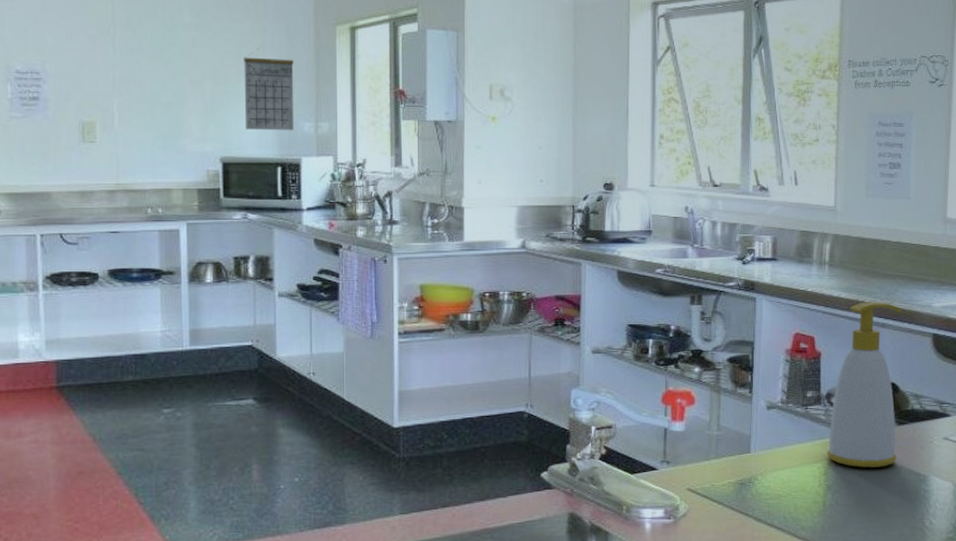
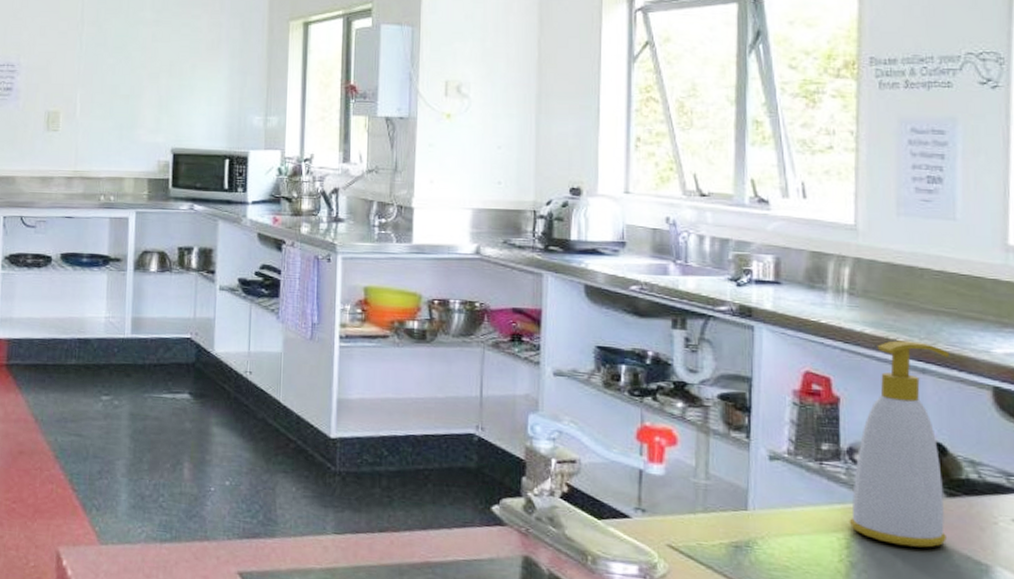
calendar: present [244,48,294,131] -> none [196,43,247,124]

